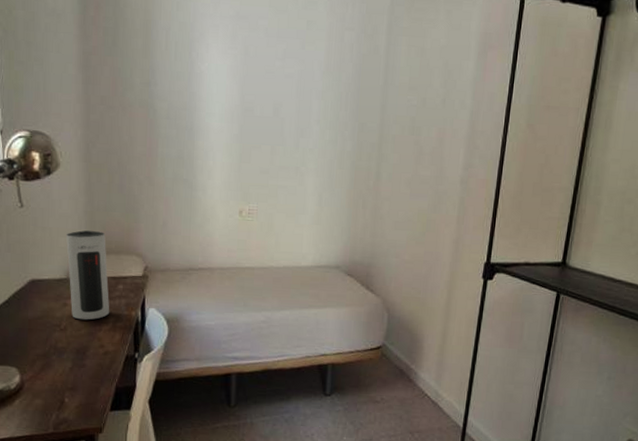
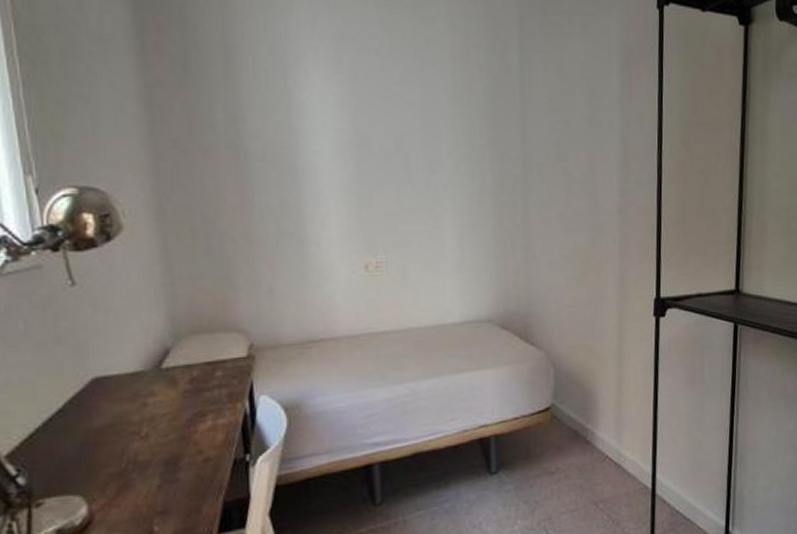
speaker: present [65,230,110,321] -> none [138,306,208,422]

